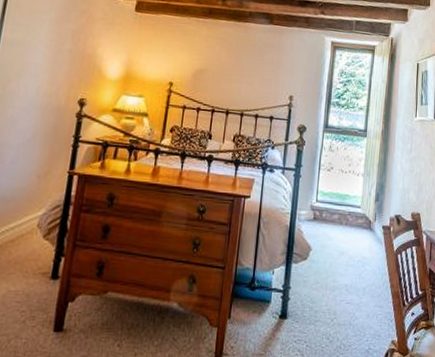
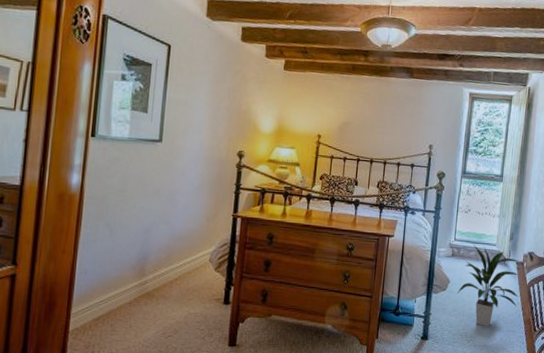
indoor plant: none [320,205,386,303] -> present [457,244,520,328]

